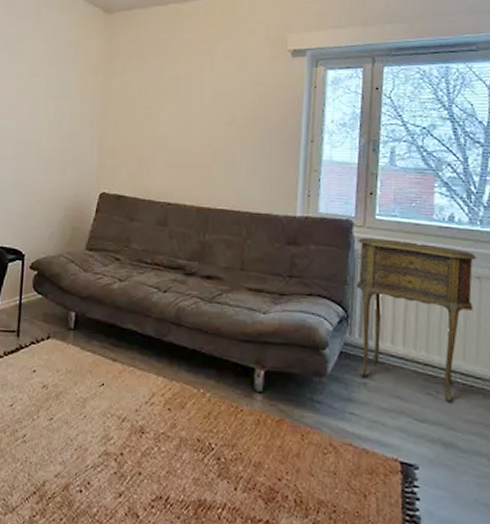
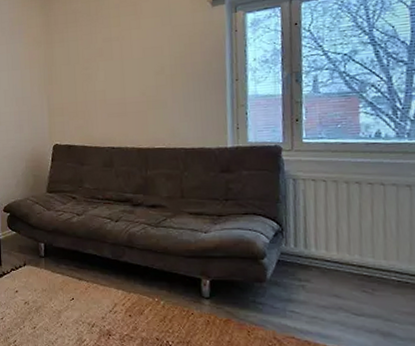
side table: present [355,238,477,402] -> none [287,159,406,297]

